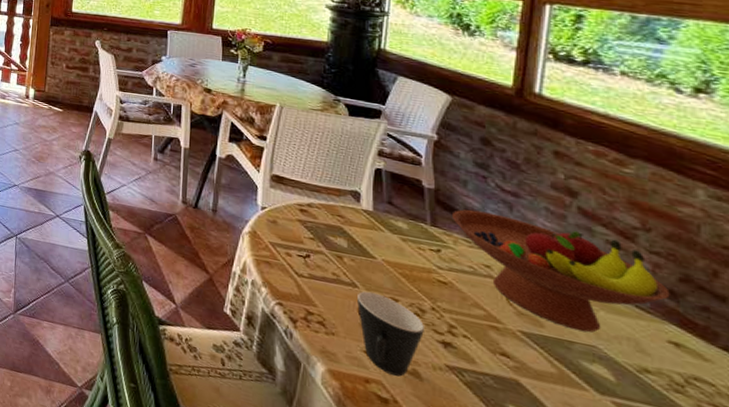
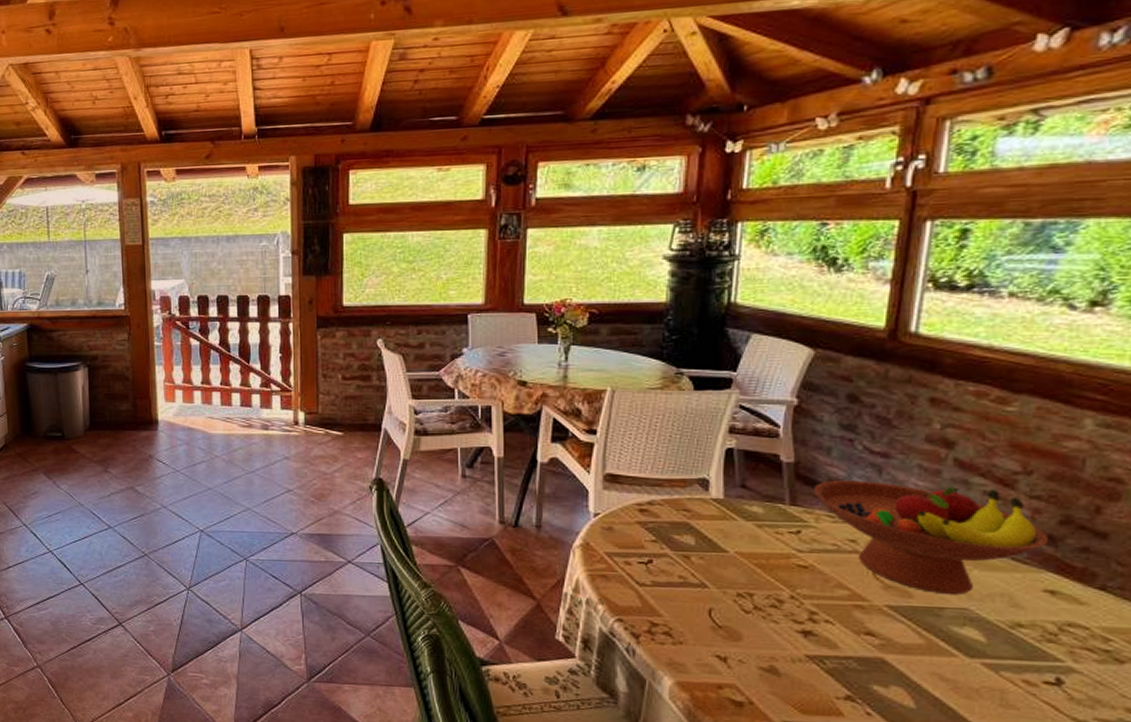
mug: present [357,291,424,377] -> none [708,590,782,676]

